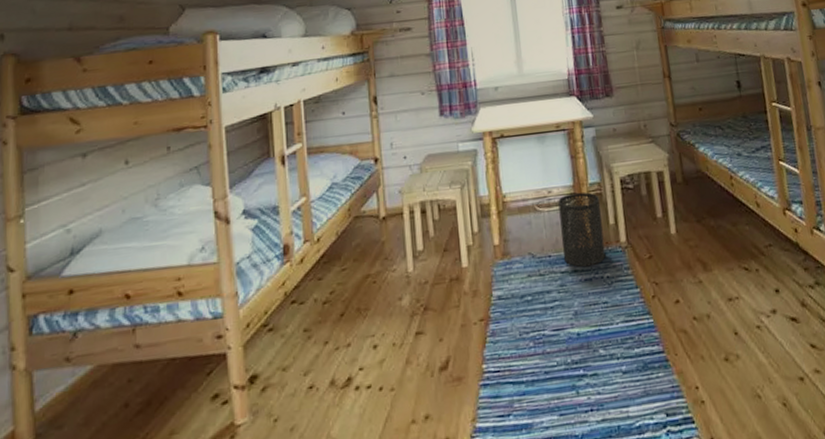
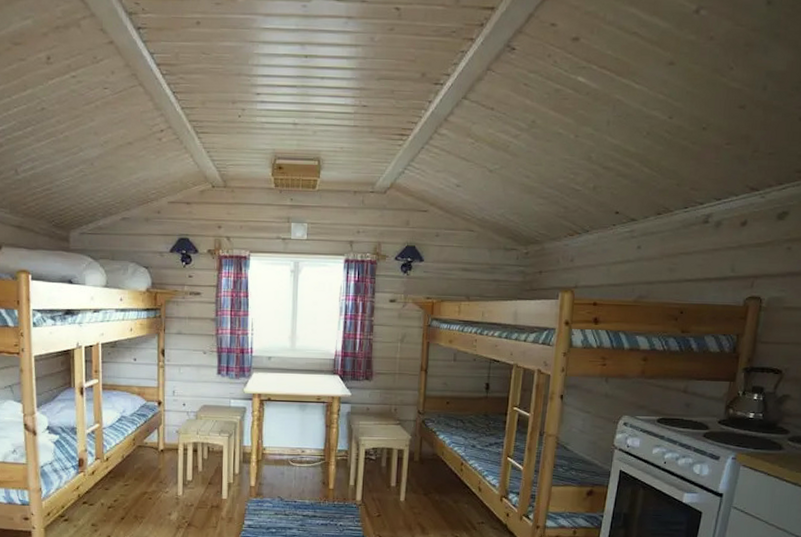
trash can: present [558,192,606,268] -> none [306,455,345,515]

